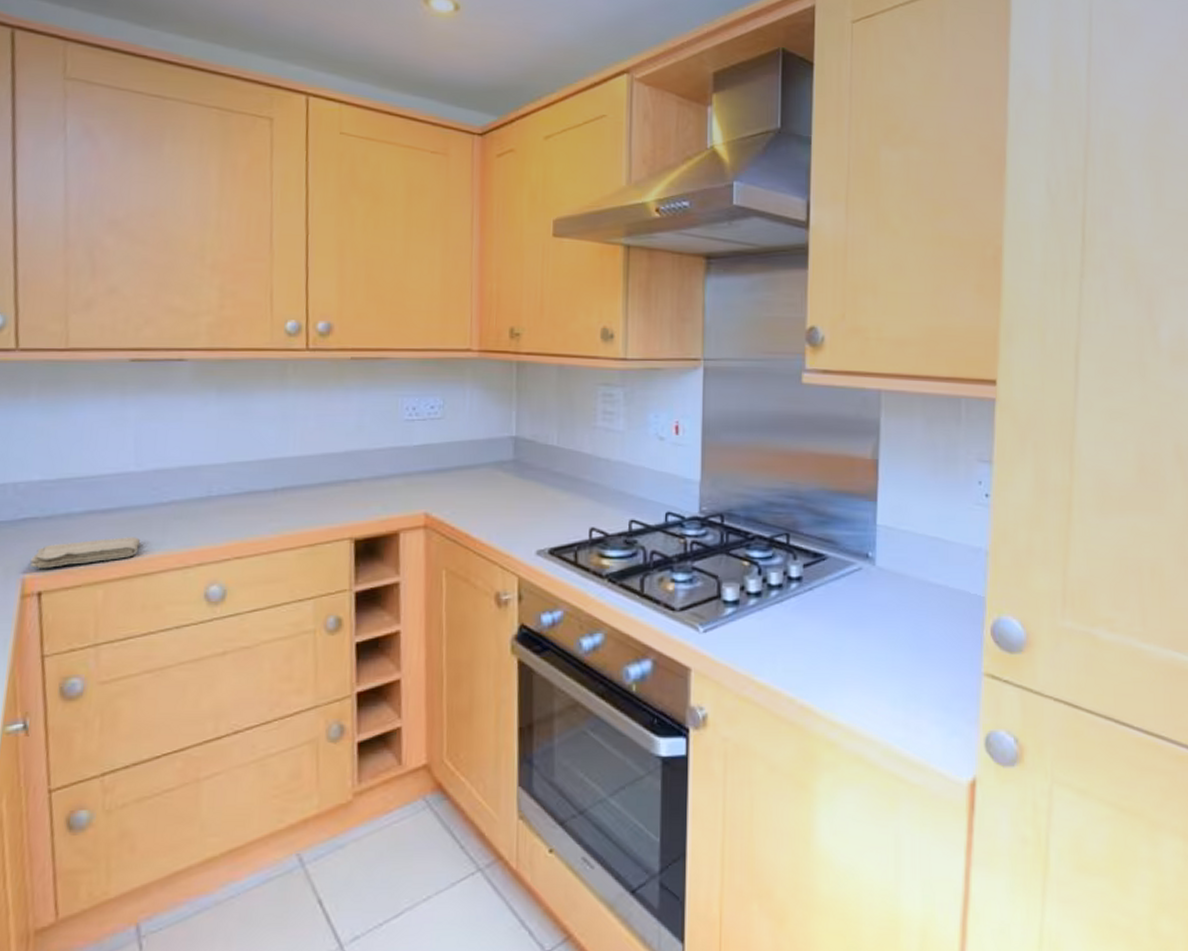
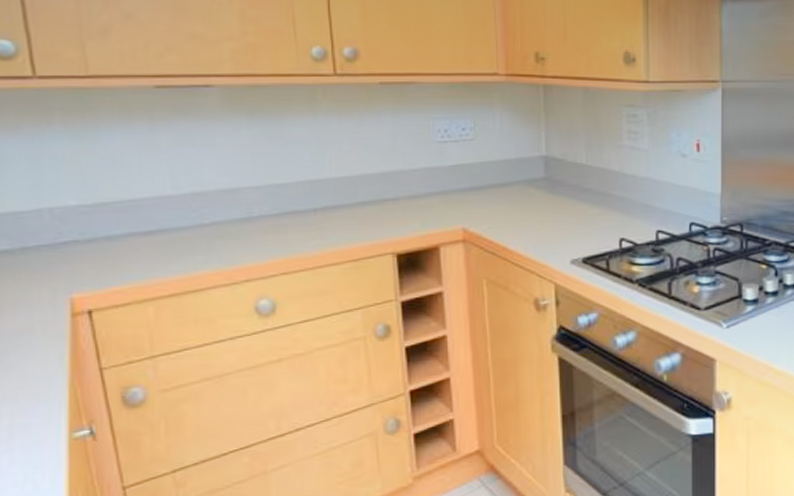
washcloth: present [29,537,140,568] -> none [76,257,185,288]

